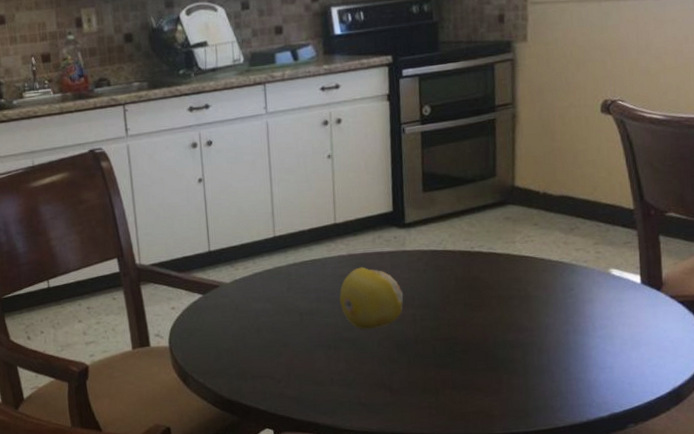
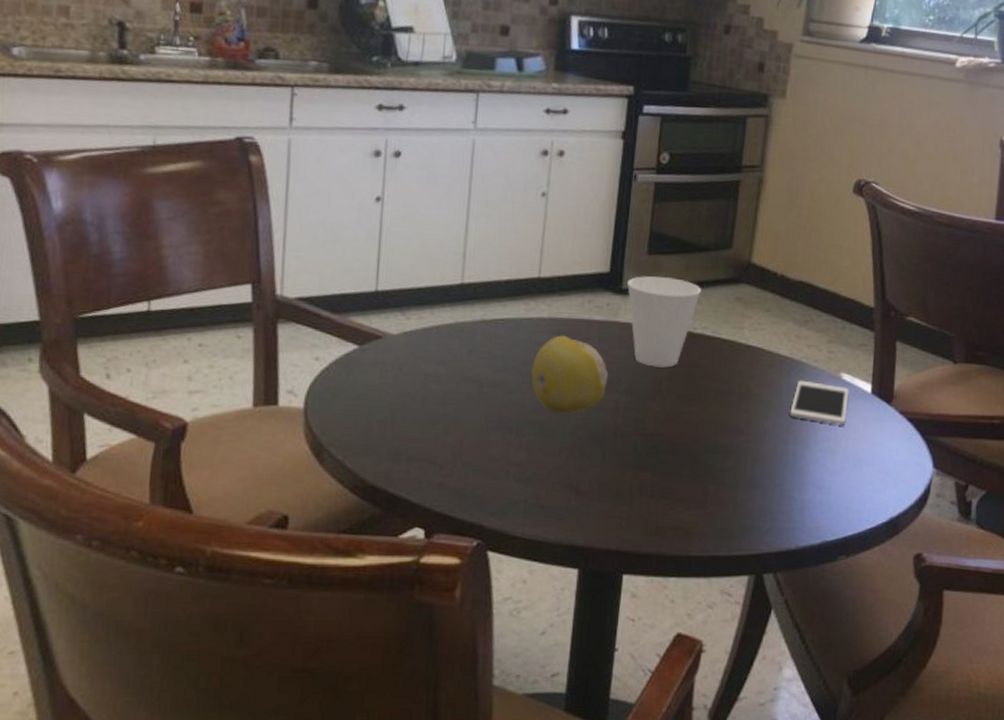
cup: none [408,208,474,284] -> present [626,276,702,368]
cell phone: none [567,279,621,315] -> present [790,380,849,426]

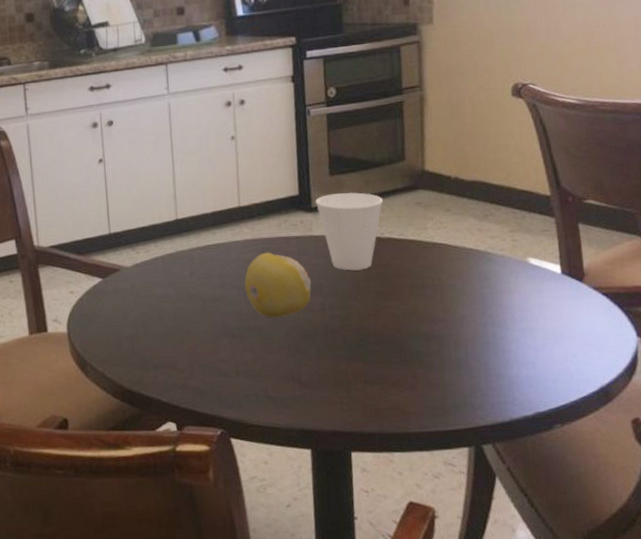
cell phone: present [790,380,849,426] -> none [483,268,541,306]

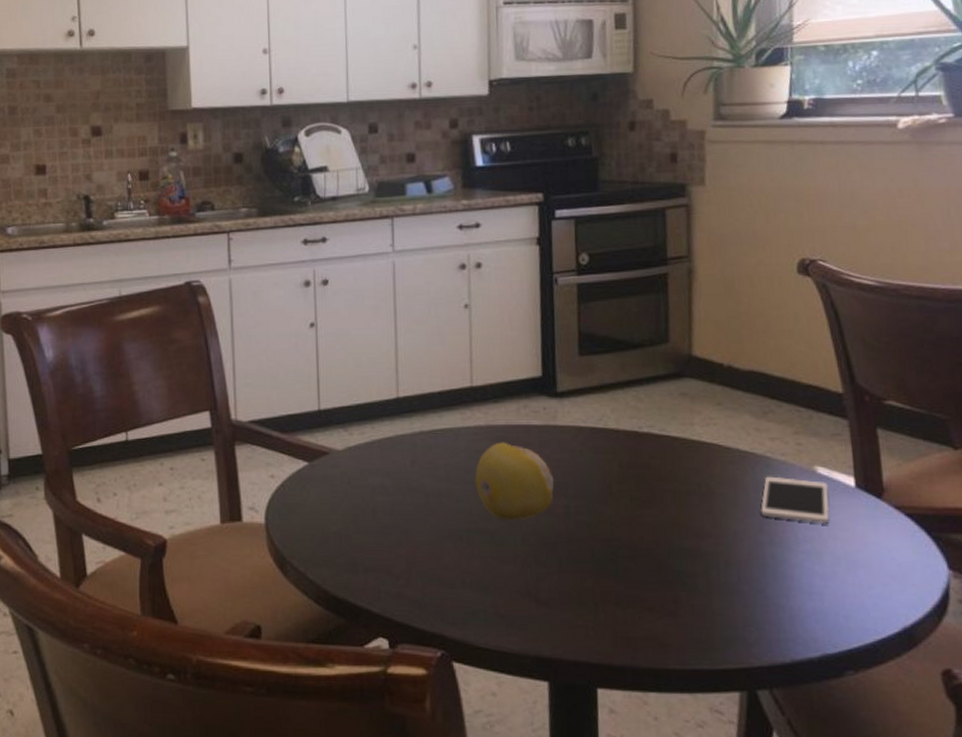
cup: present [315,192,384,271] -> none [561,376,642,469]
cell phone: none [483,268,541,306] -> present [761,476,830,525]

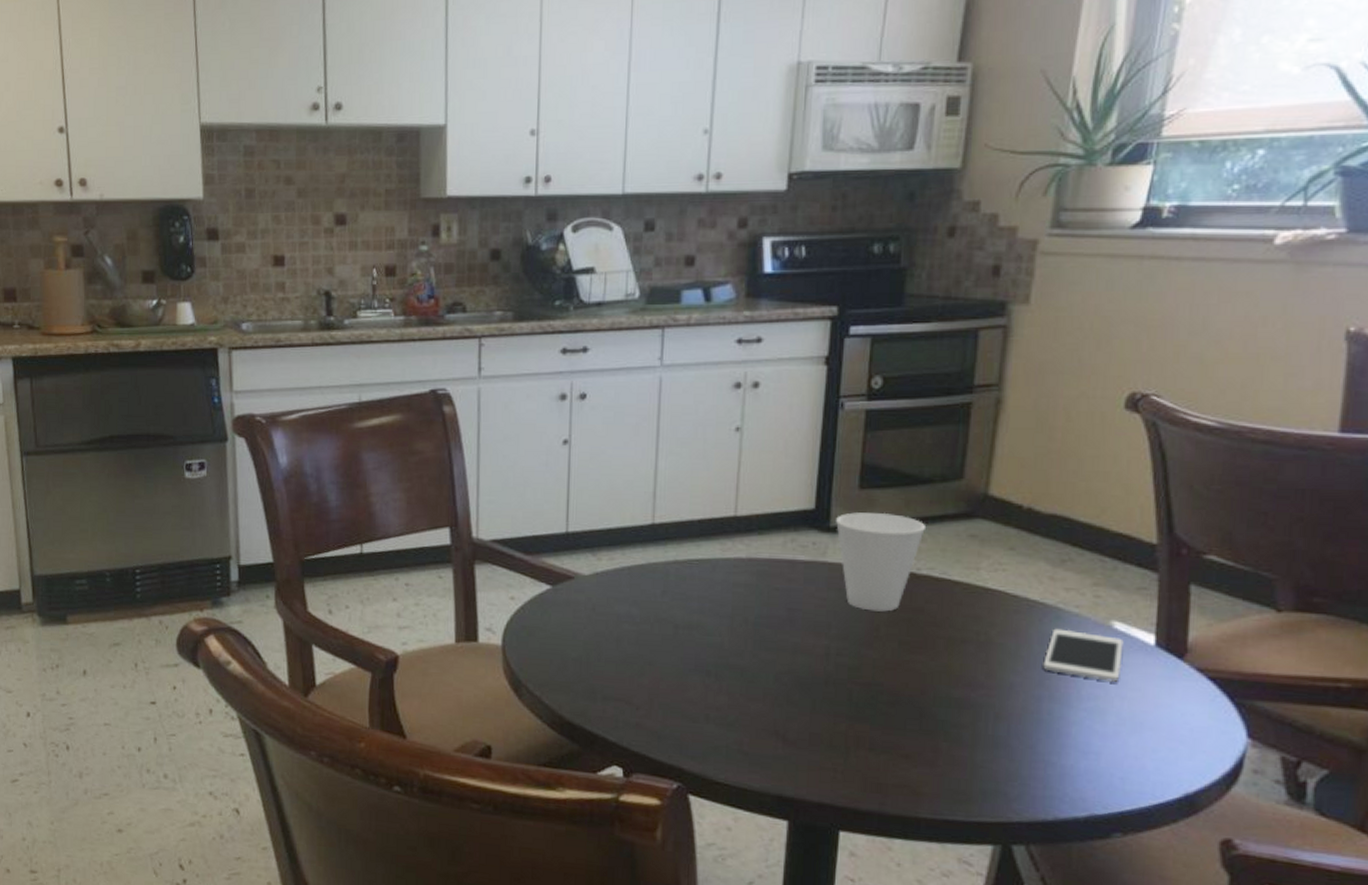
fruit: present [474,442,554,521] -> none [728,576,815,658]
cup: none [561,376,642,469] -> present [835,512,927,612]

